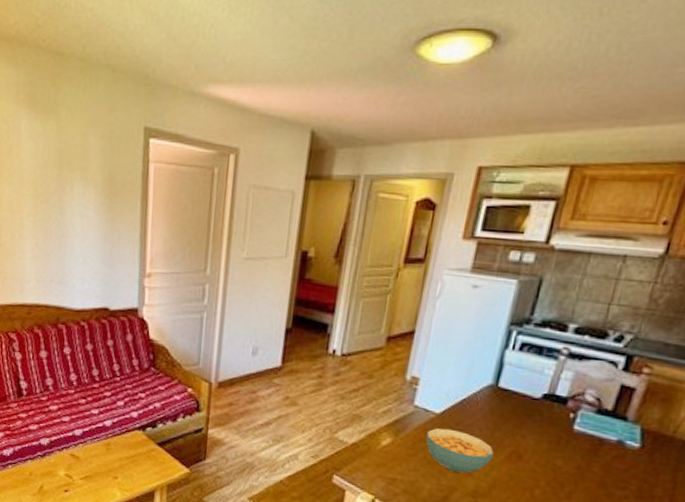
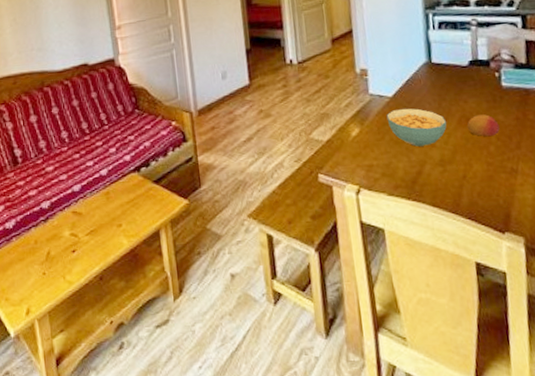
fruit: none [516,454,555,480] -> present [467,114,500,137]

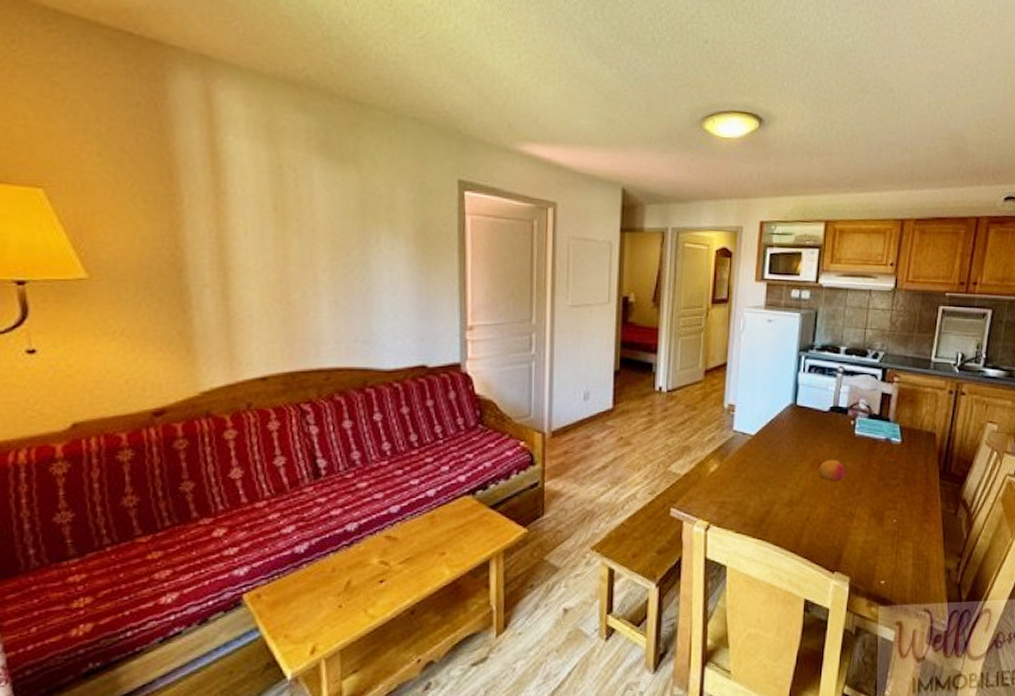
cereal bowl: present [386,108,447,147] -> none [746,447,801,486]

